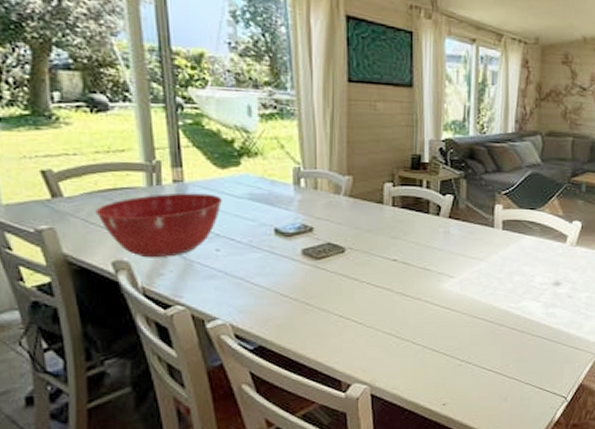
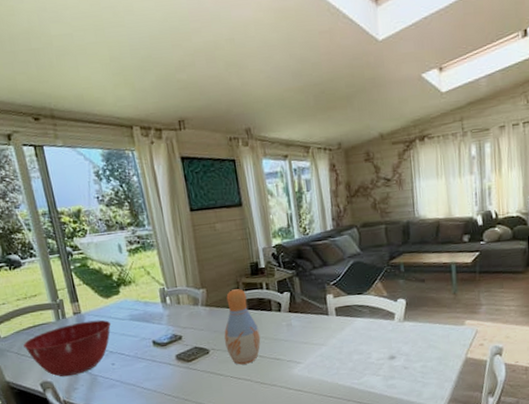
vase: none [367,182,411,271] -> present [224,289,261,365]

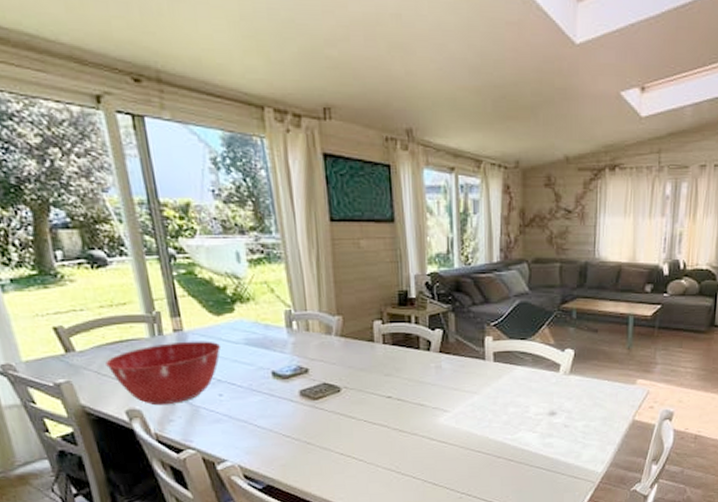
vase: present [224,289,261,365] -> none [360,320,404,408]

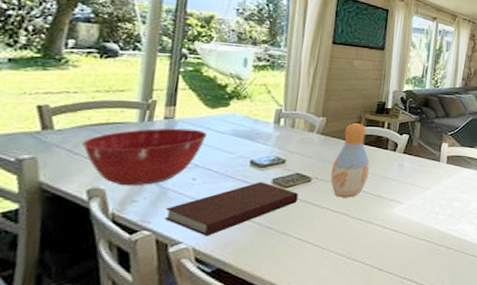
notebook: none [202,394,331,453] -> present [165,182,299,236]
vase: none [360,320,404,408] -> present [330,123,370,198]

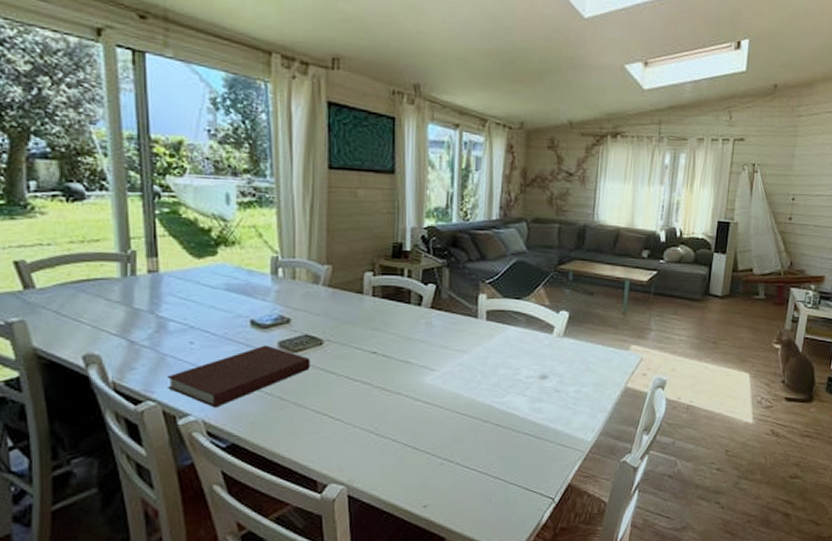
mixing bowl: present [82,128,208,186] -> none [68,283,199,351]
vase: present [330,123,370,198] -> none [345,271,391,364]

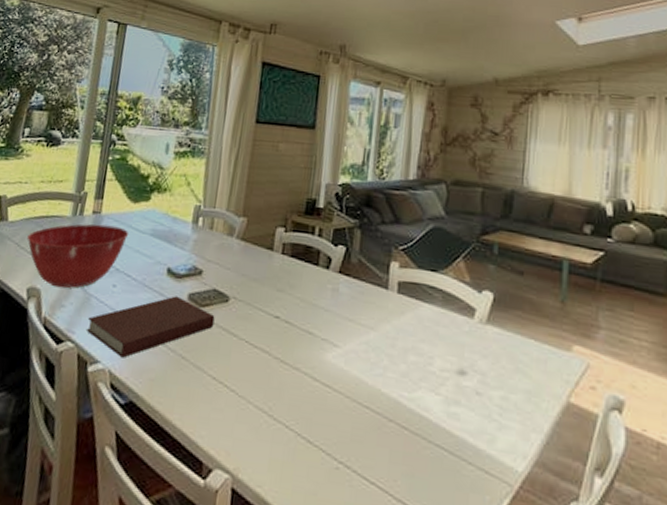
mixing bowl: none [68,283,199,351] -> present [27,224,129,289]

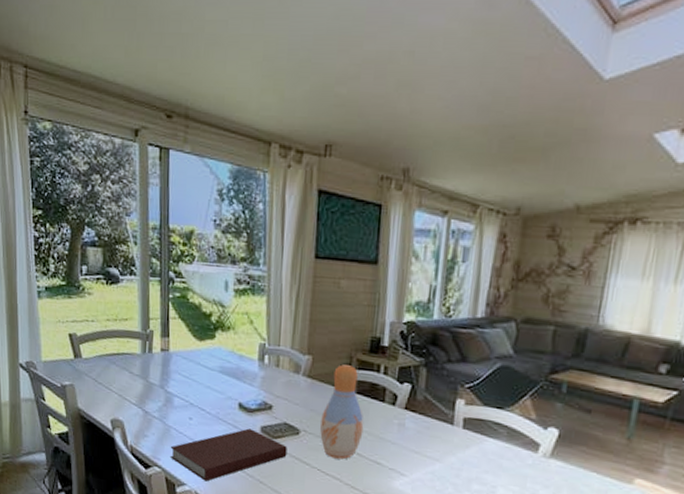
mixing bowl: present [27,224,129,289] -> none [103,361,199,421]
vase: none [250,227,297,330] -> present [320,364,364,460]

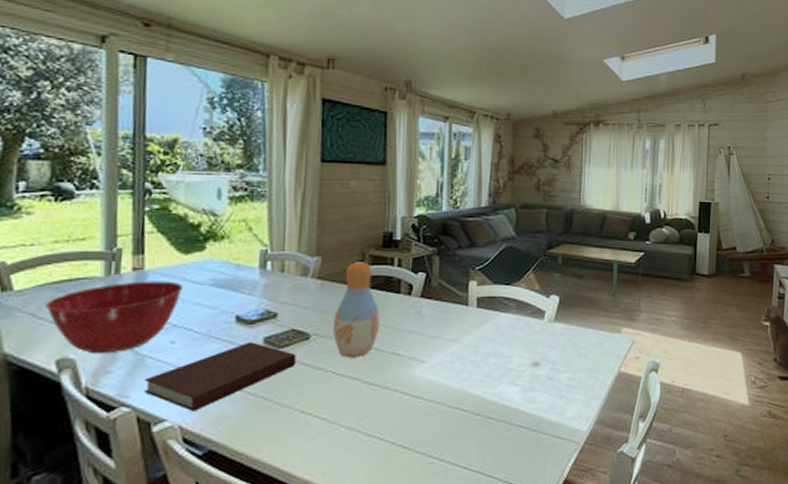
mixing bowl: none [103,361,199,421] -> present [45,281,184,354]

